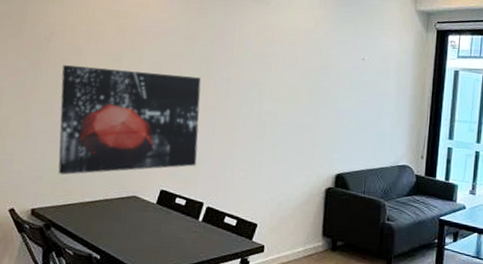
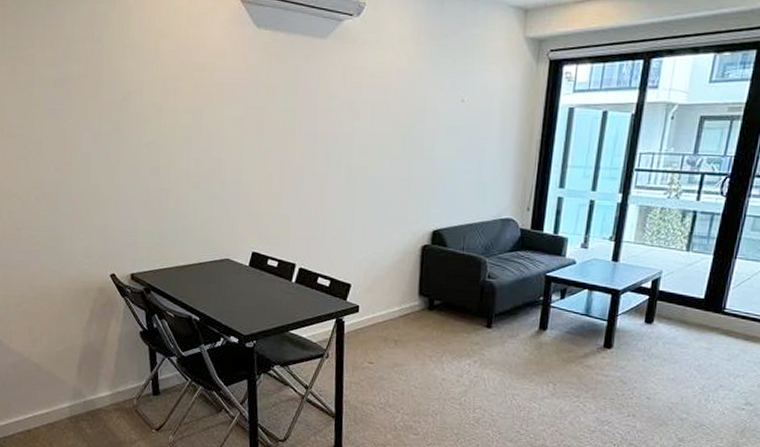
wall art: present [58,65,201,175] -> none [144,126,287,240]

